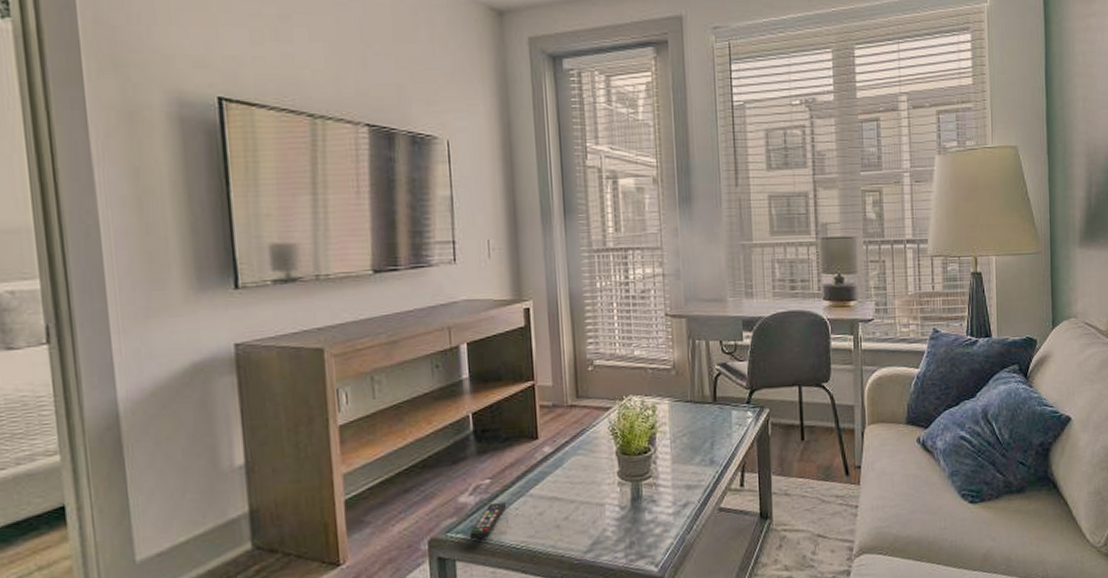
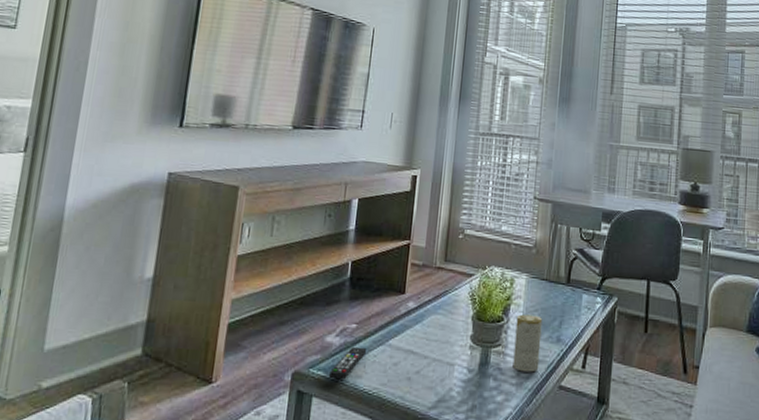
candle: none [664,440,695,500] -> present [513,314,543,372]

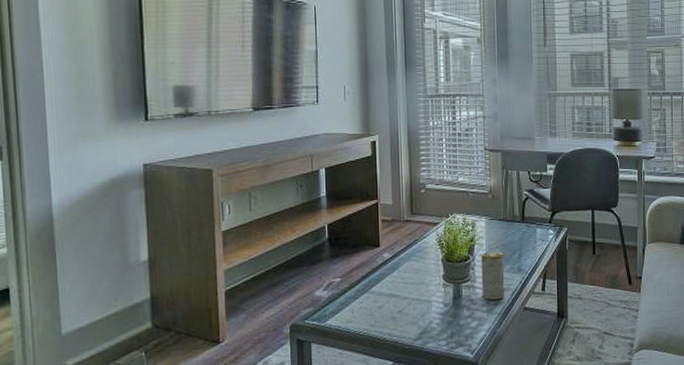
remote control: present [329,346,368,380] -> none [323,296,353,327]

